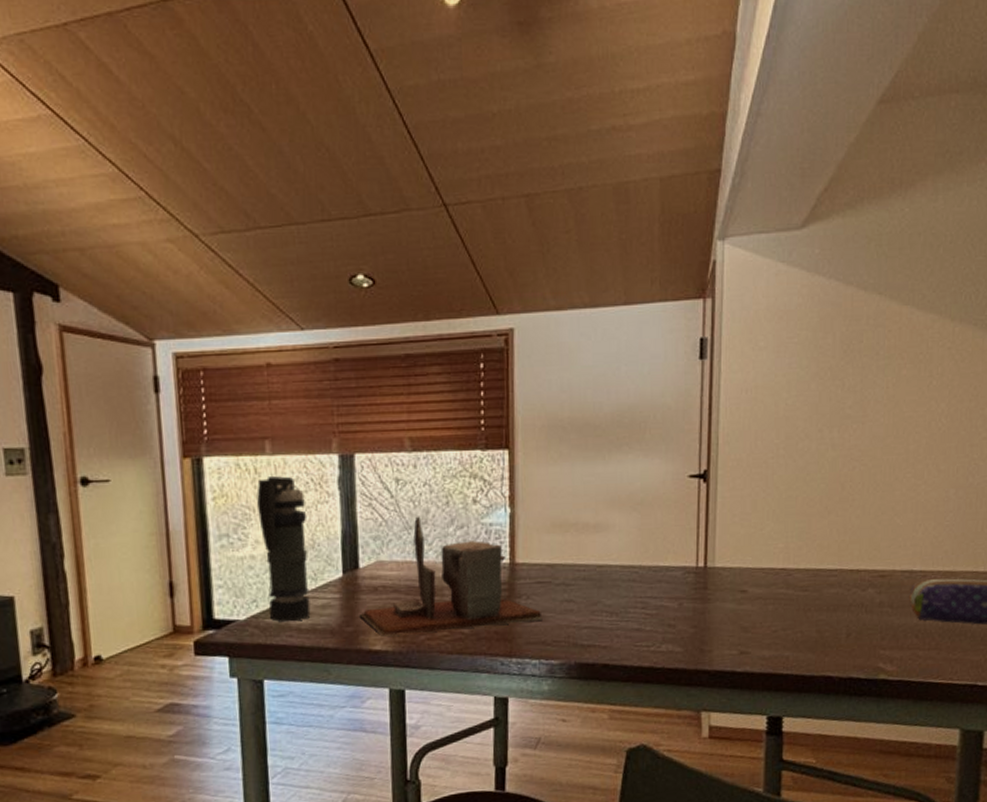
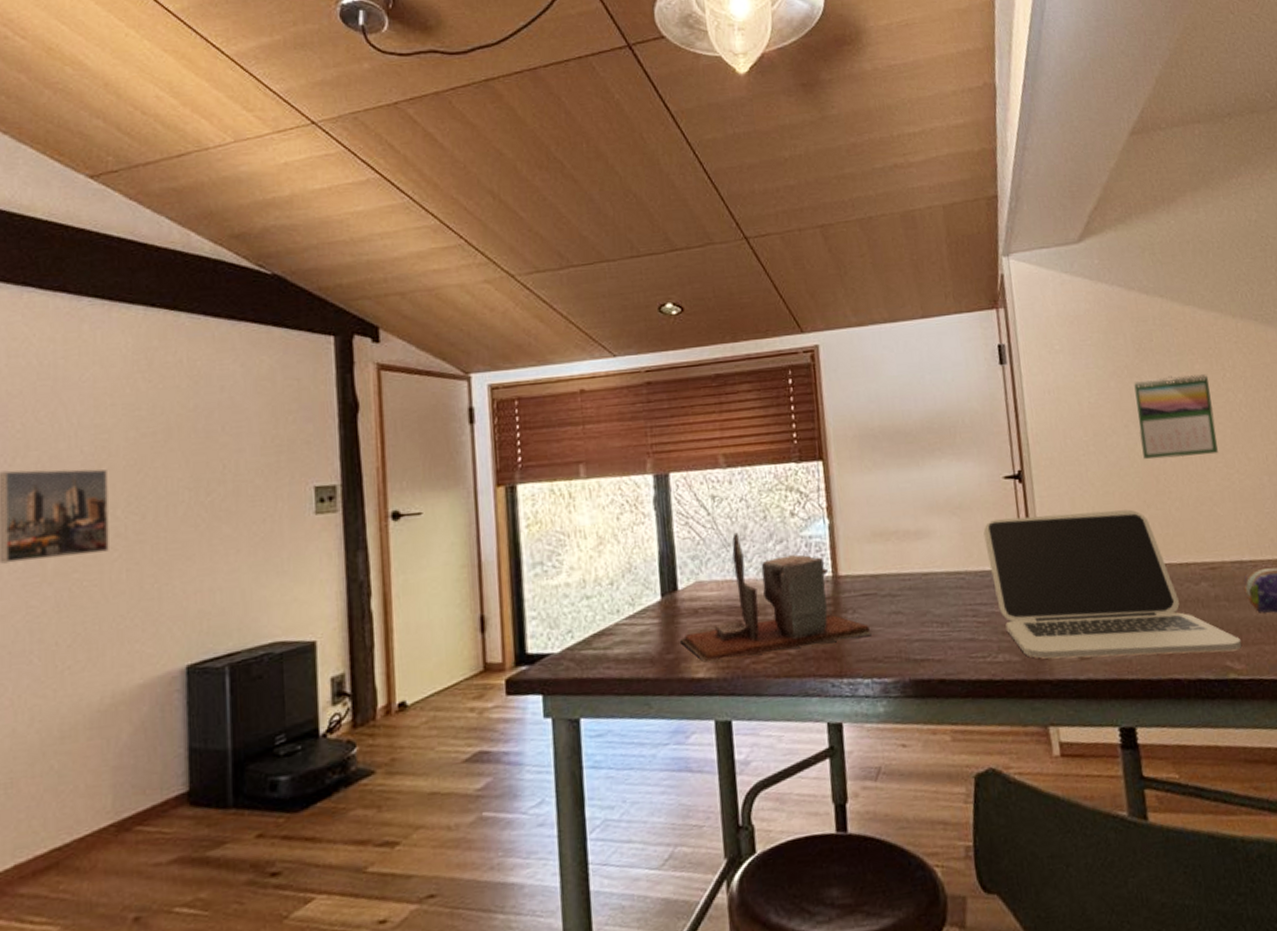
smoke grenade: present [257,476,311,622] -> none [571,499,629,653]
laptop: none [662,514,897,655] -> present [983,509,1242,659]
calendar: none [832,380,914,466] -> present [1133,374,1218,460]

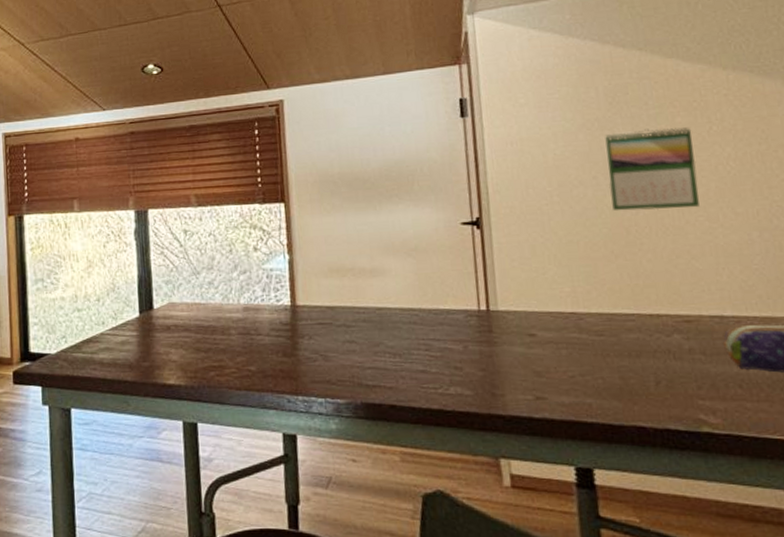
desk organizer: present [680,532,871,662] -> none [155,262,326,371]
laptop: present [983,509,1242,659] -> none [439,259,719,405]

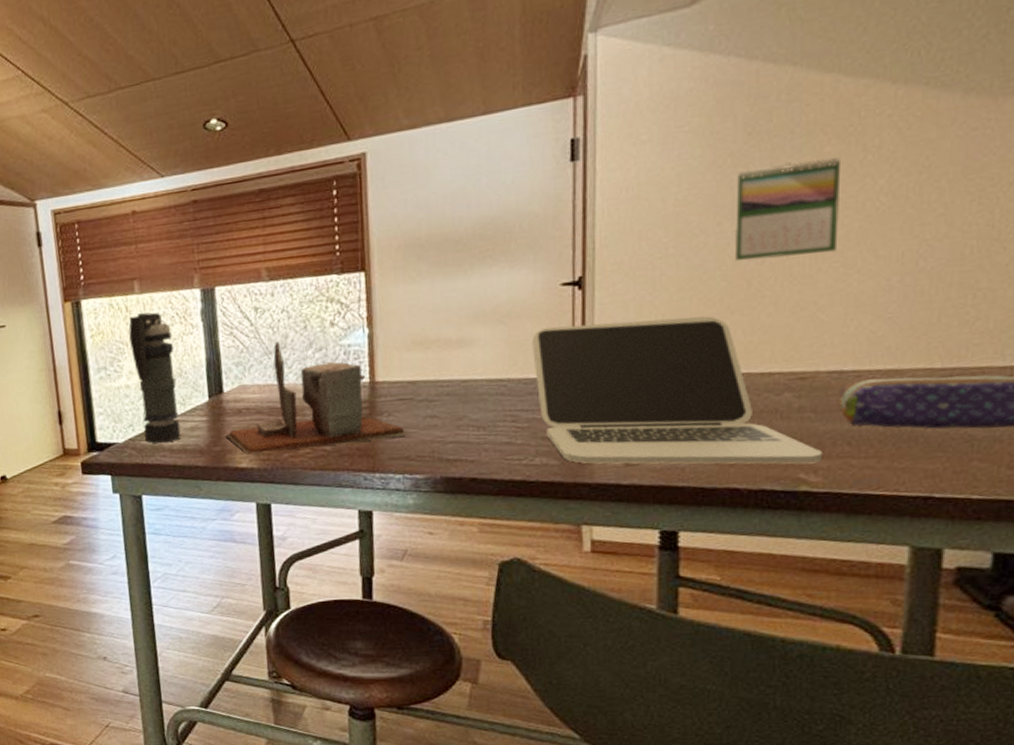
smoke grenade: none [66,229,112,356] -> present [128,312,181,443]
desk organizer: none [155,262,326,371] -> present [226,341,405,455]
laptop: none [439,259,719,405] -> present [532,316,823,464]

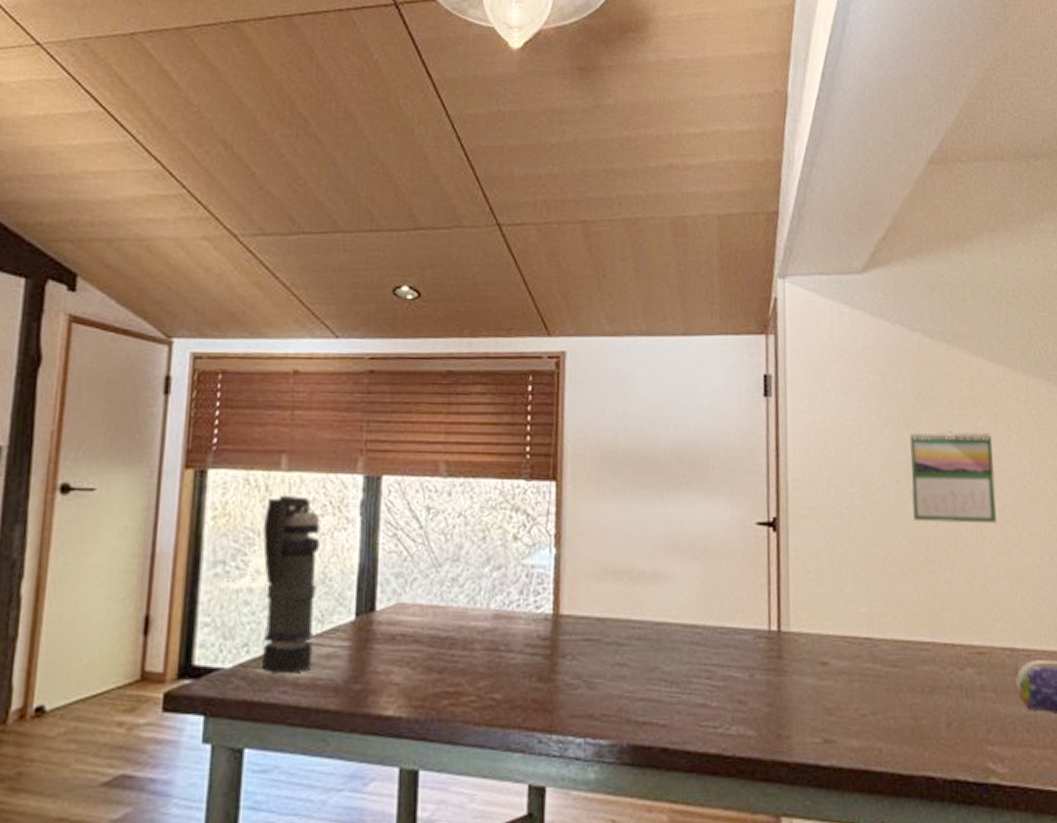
desk organizer: present [226,341,405,455] -> none [371,552,590,698]
laptop: present [532,316,823,464] -> none [728,569,1007,752]

